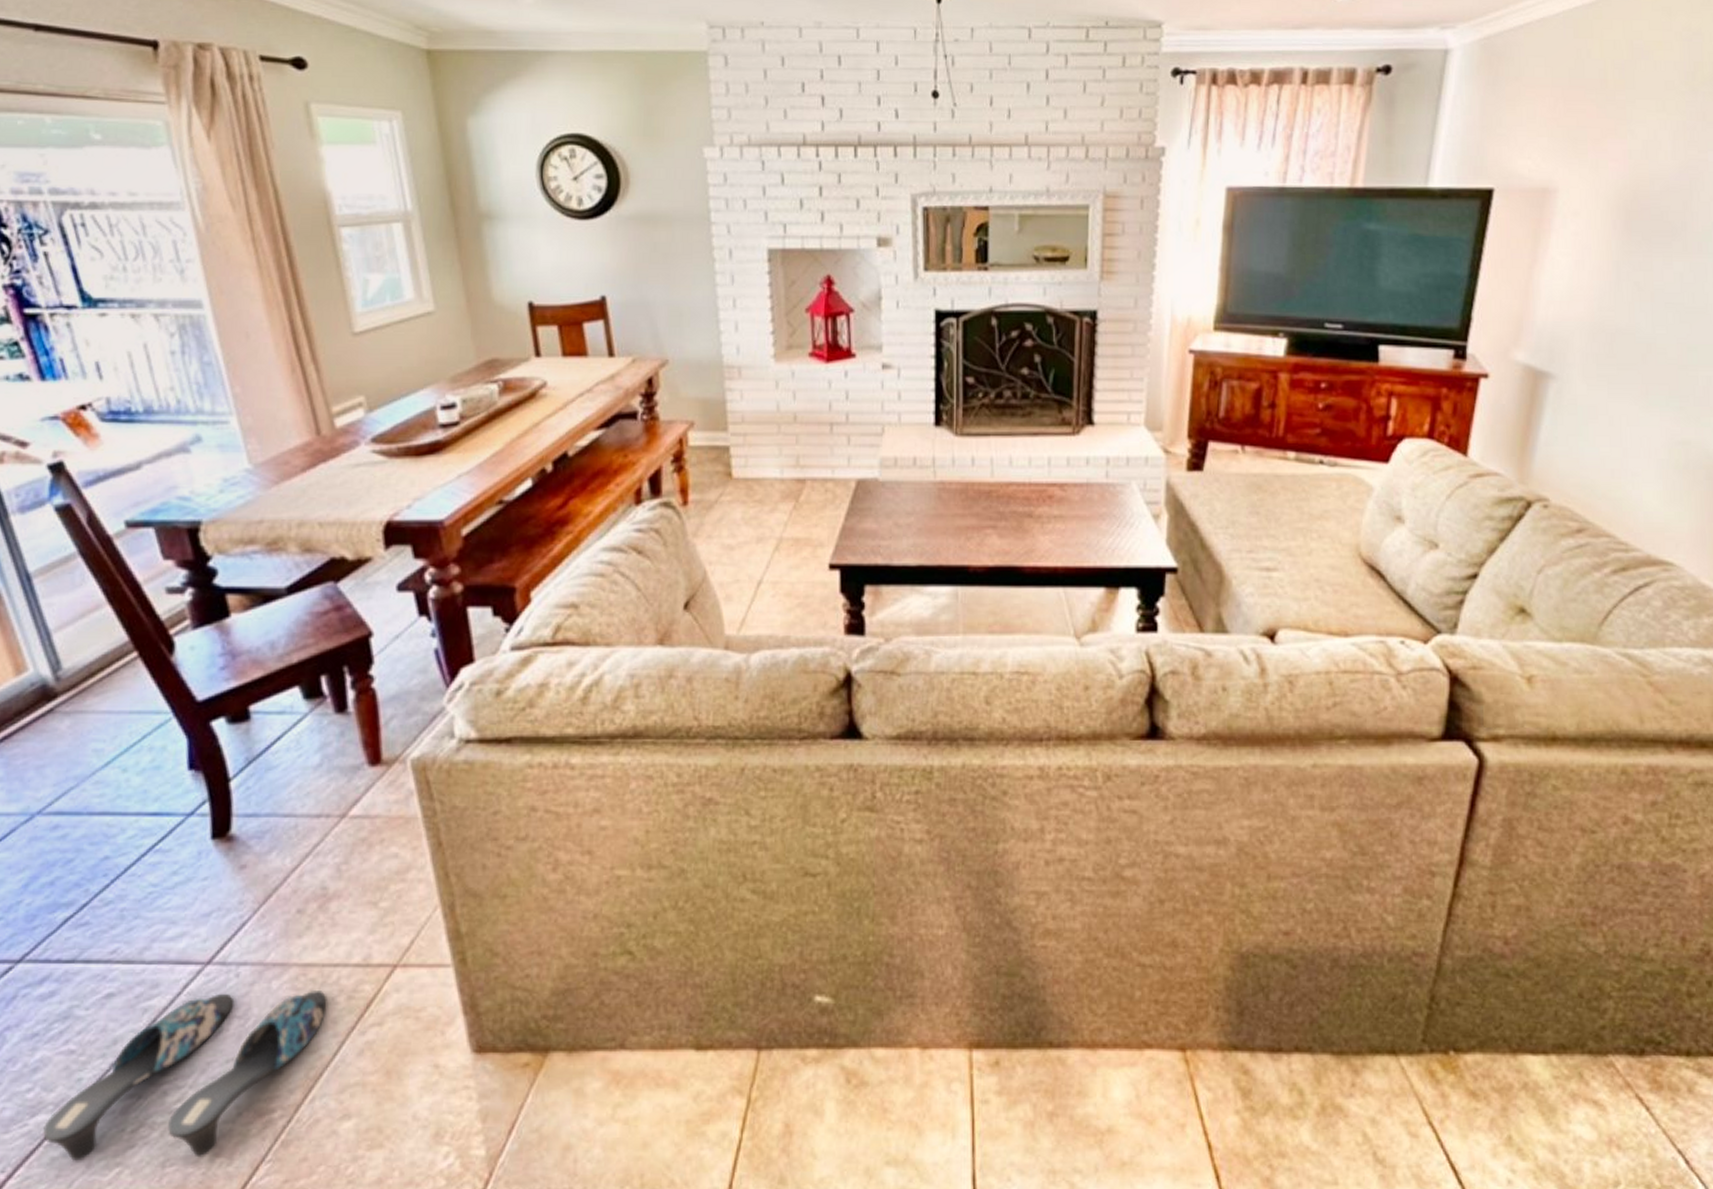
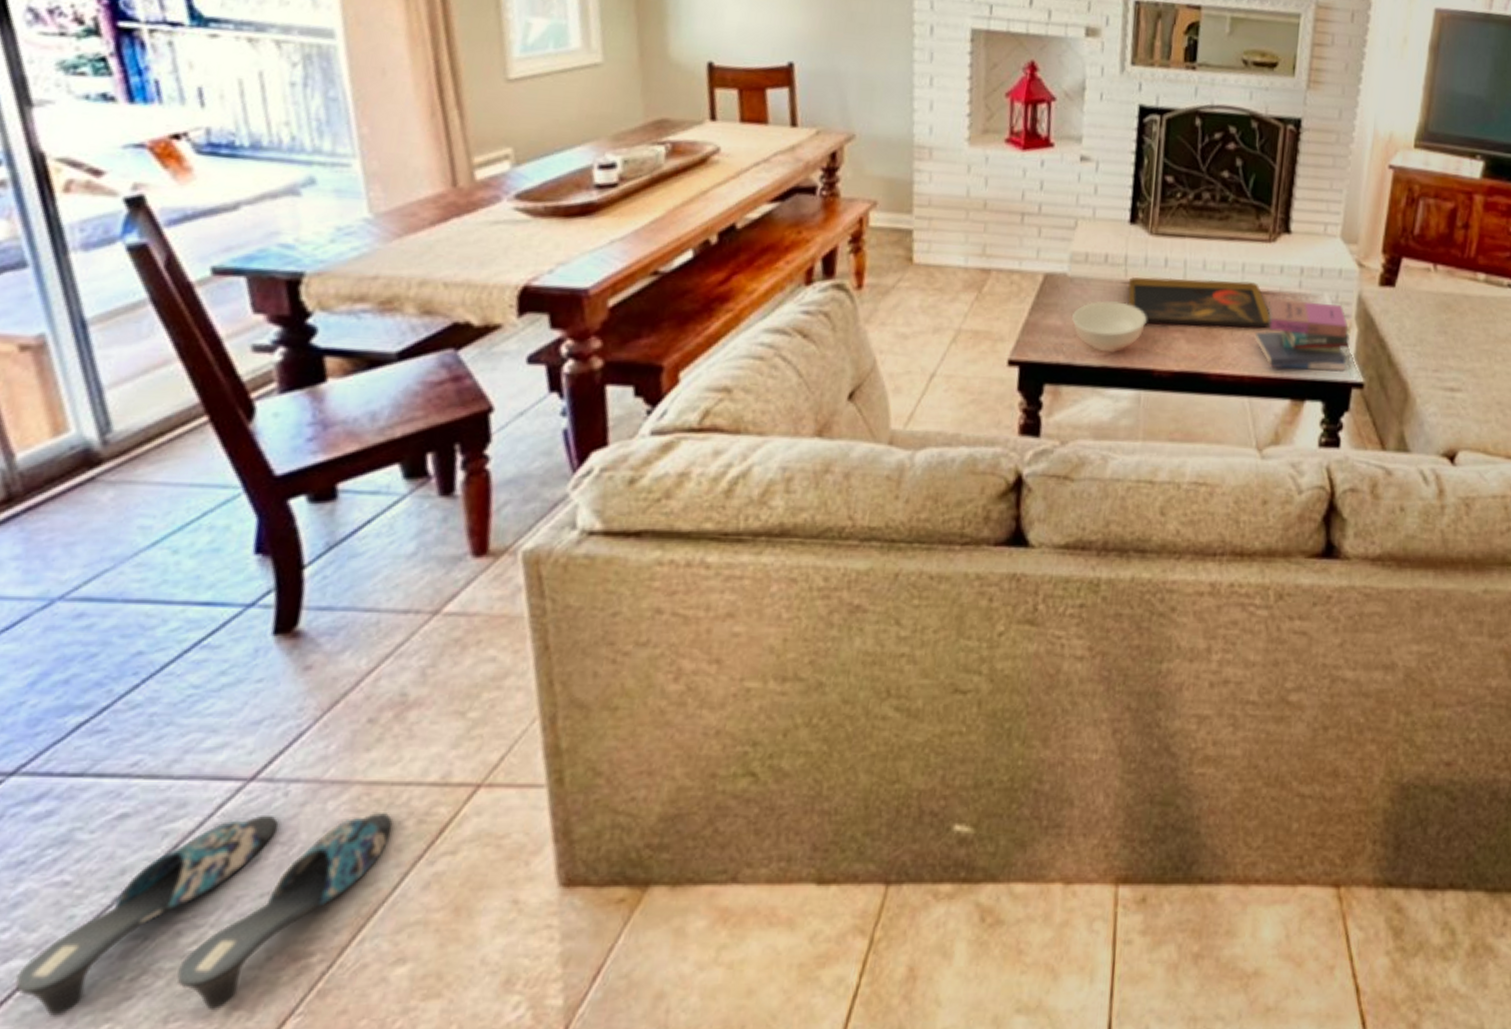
bowl: none [886,502,958,552] -> present [1072,300,1147,353]
decorative tray: none [938,475,1080,522] -> present [1128,277,1270,329]
books: none [1065,489,1160,559] -> present [1254,298,1349,371]

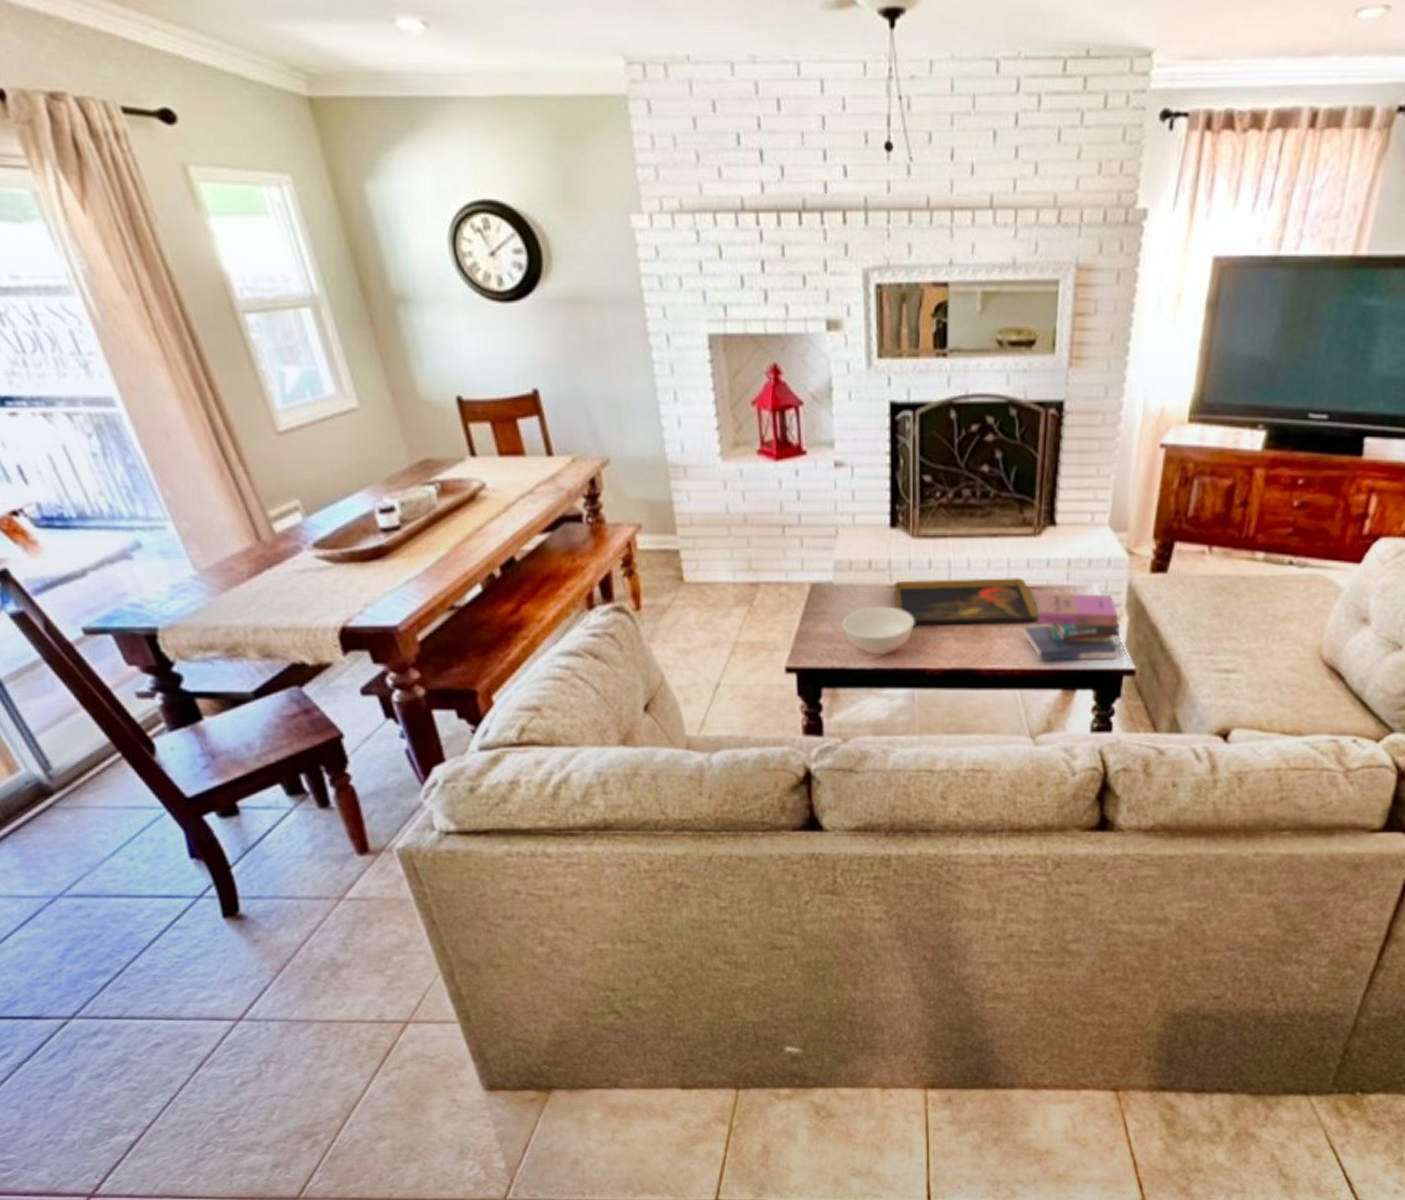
slippers: present [15,813,393,1016] -> none [123,1042,351,1170]

